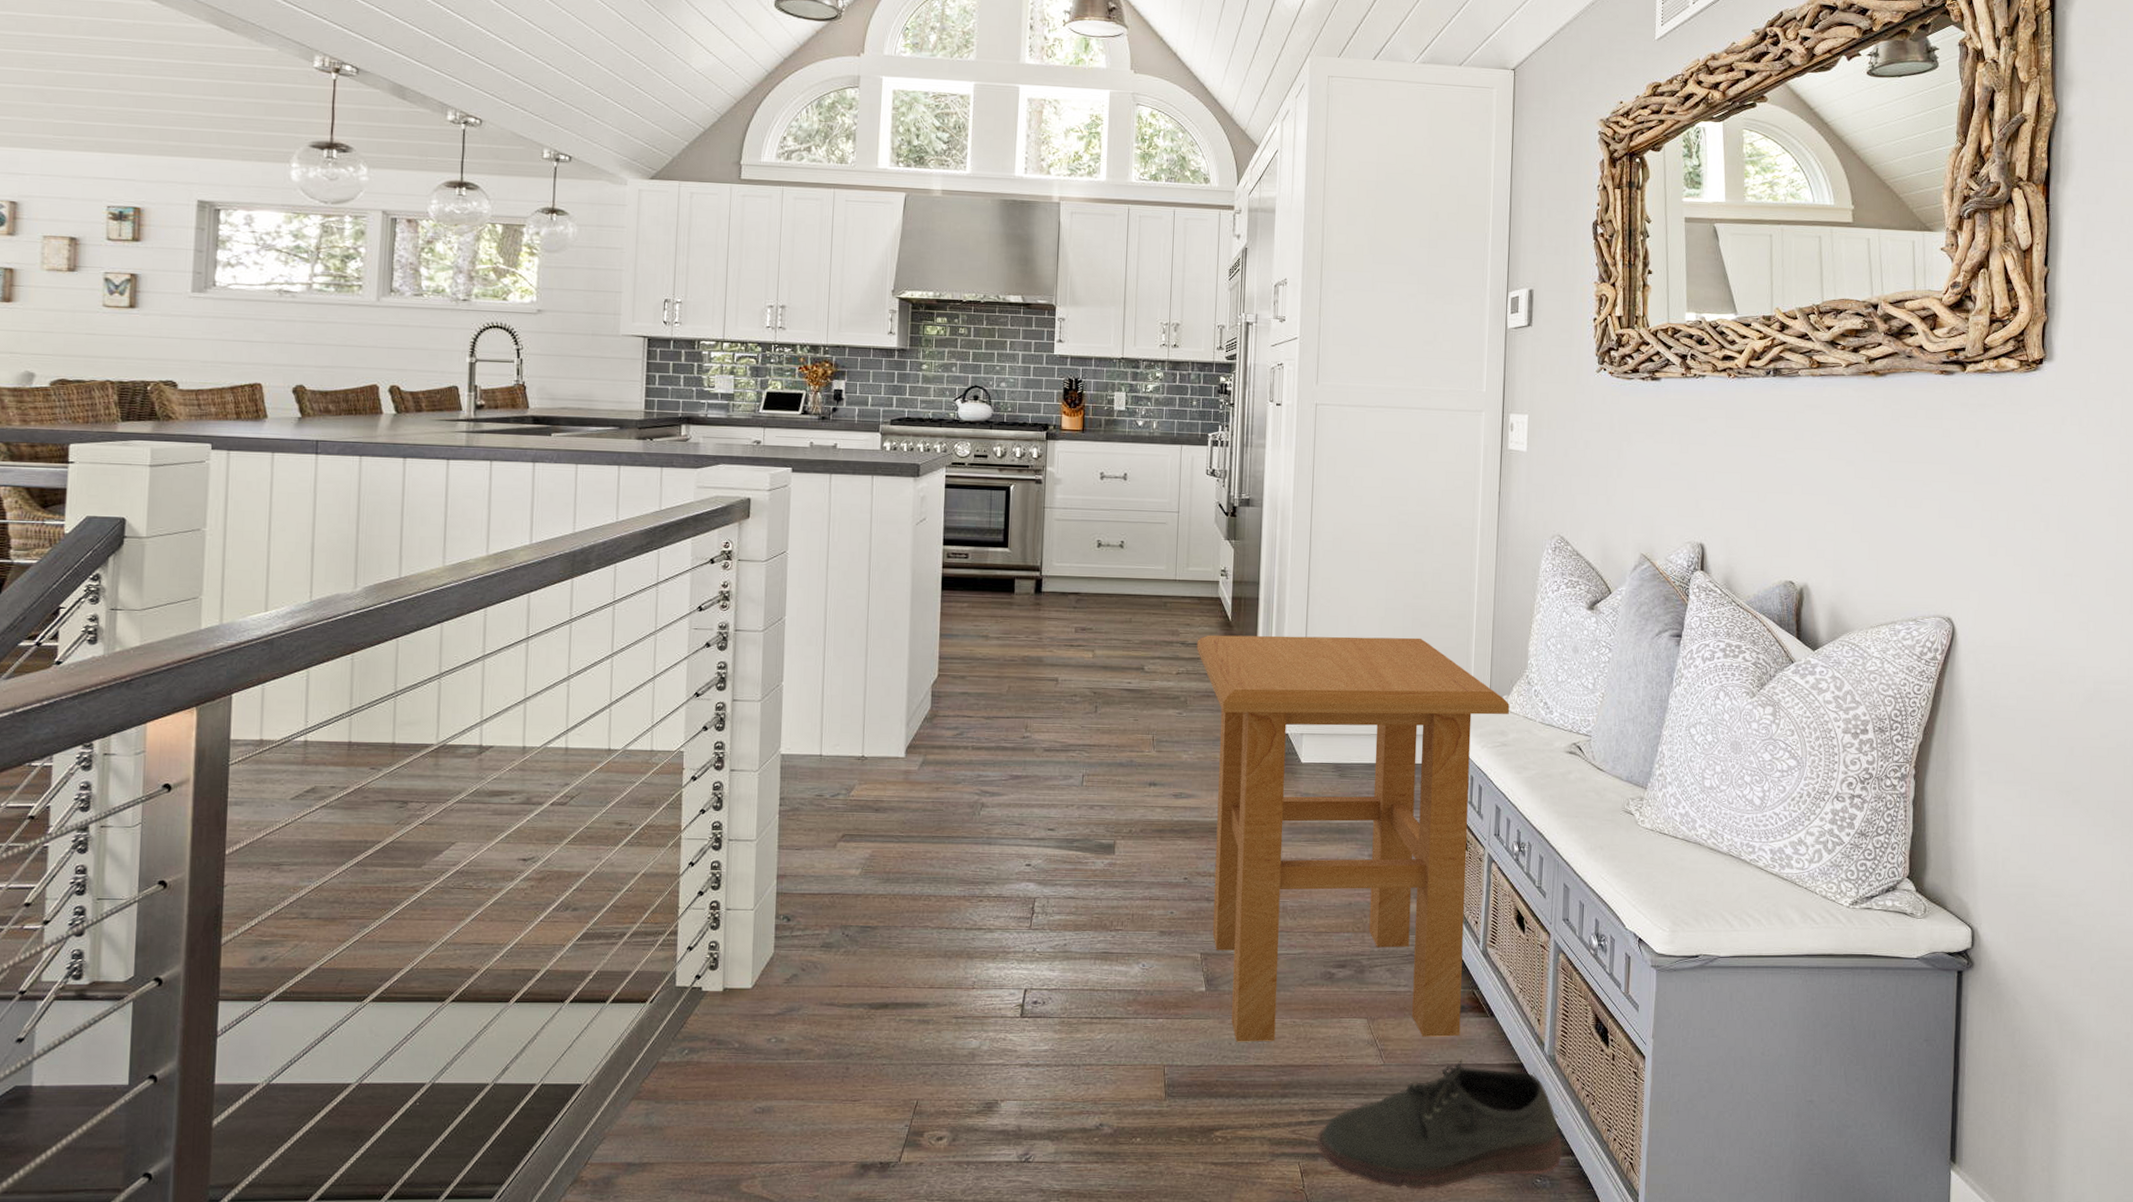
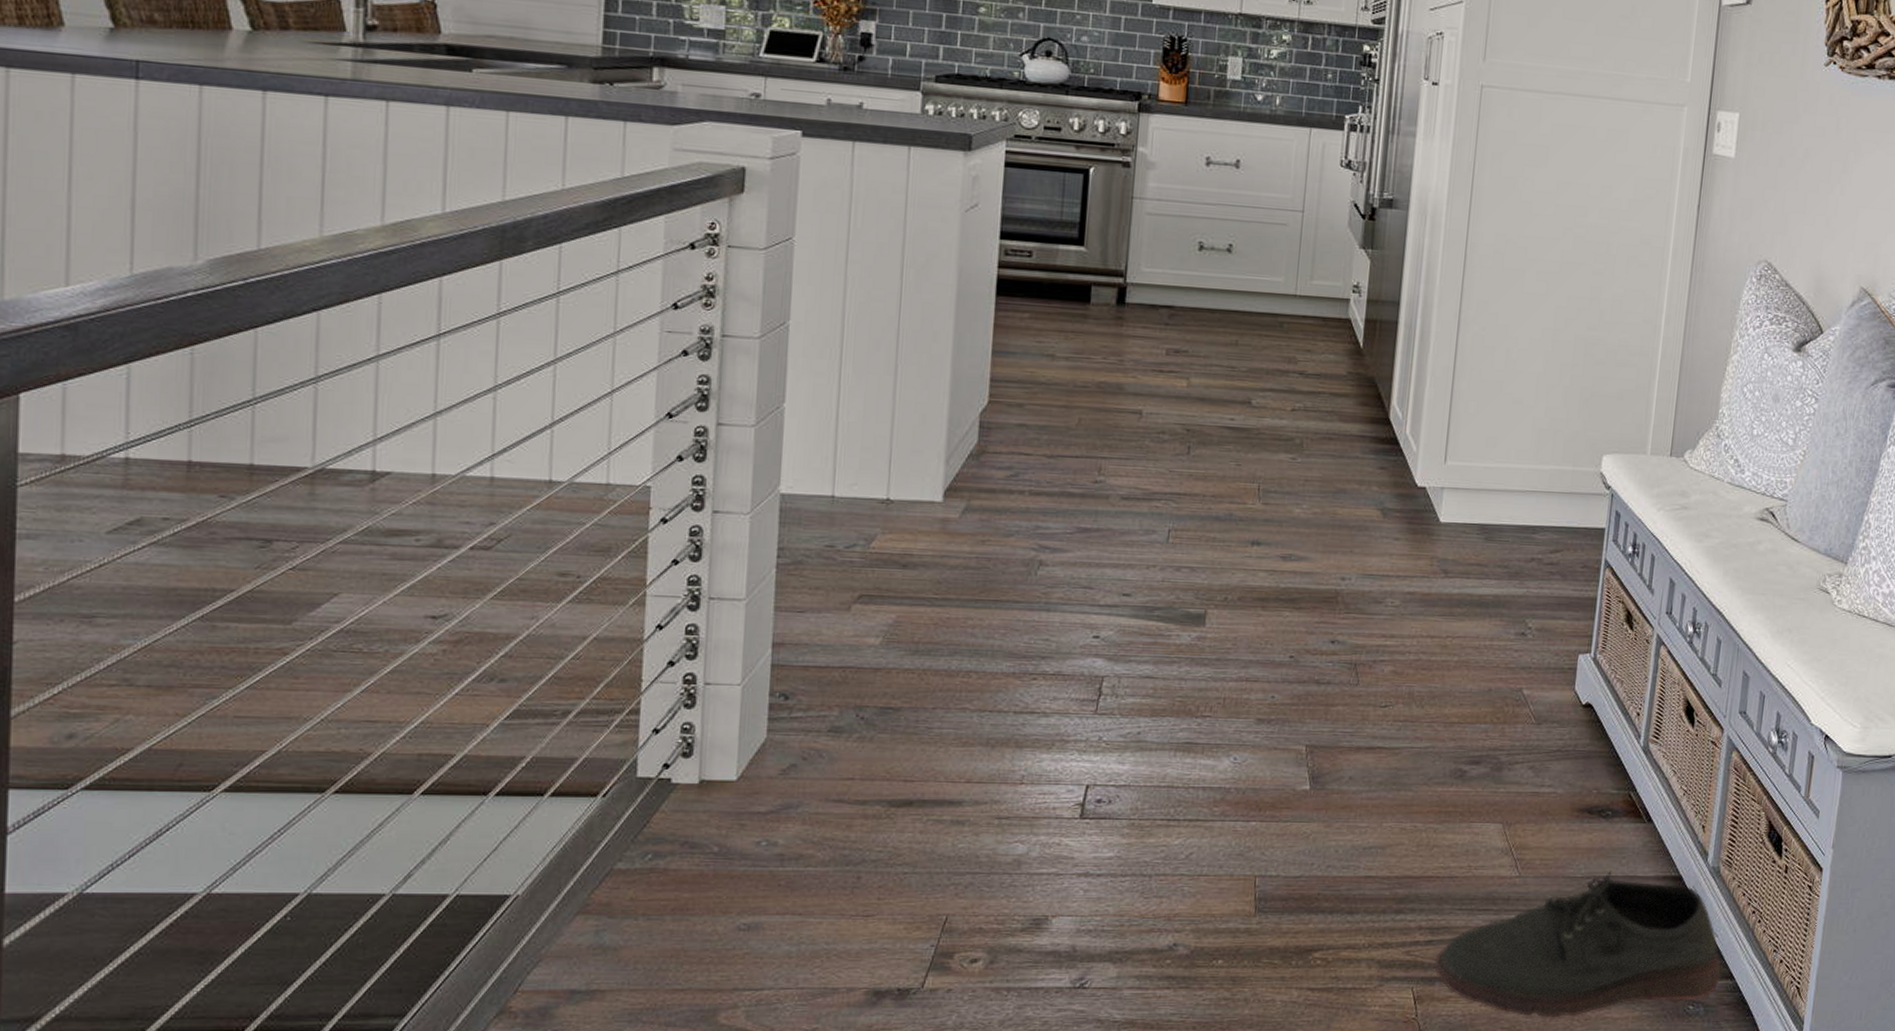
side table: present [1197,635,1509,1042] -> none [1318,364,1694,850]

